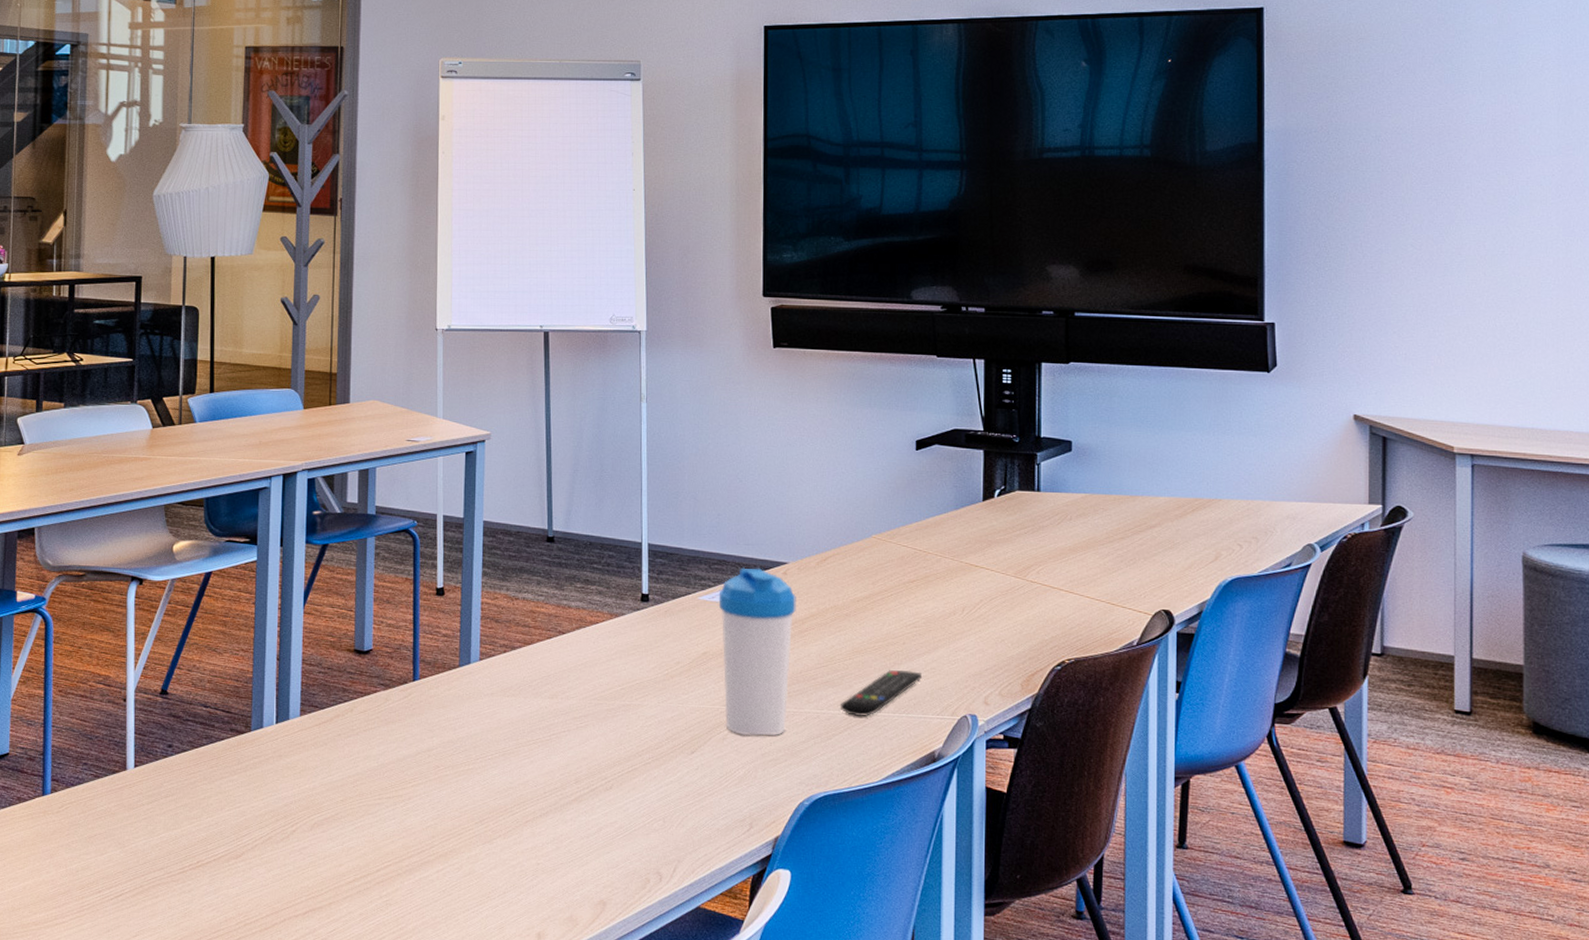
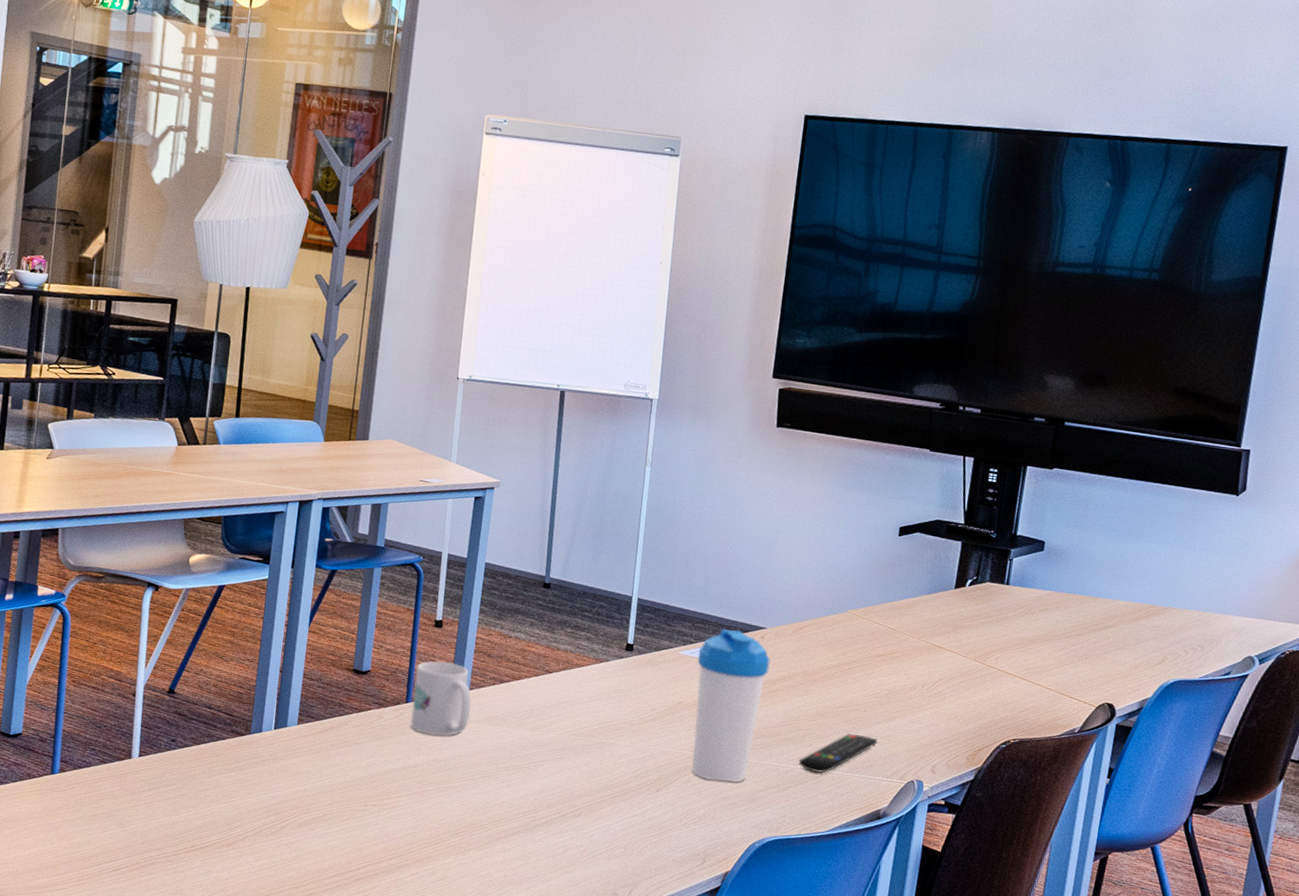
mug: none [420,631,484,715] -> present [410,661,472,736]

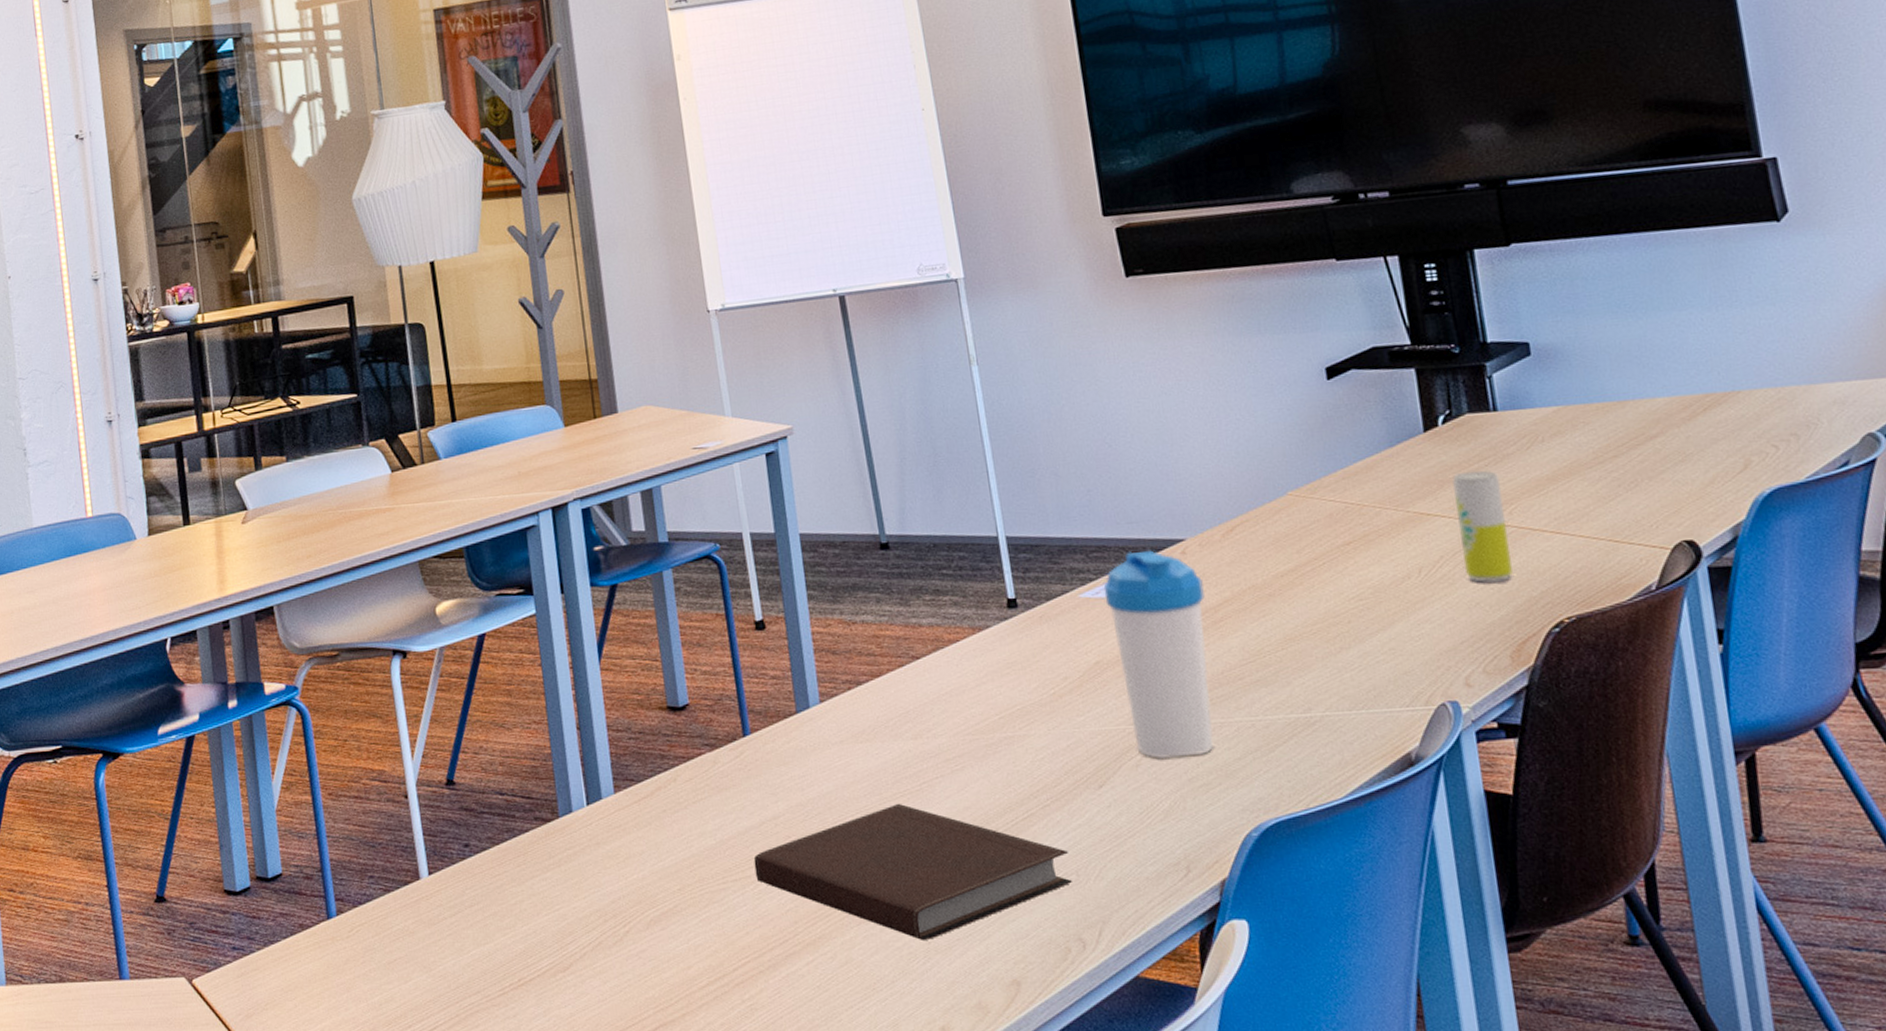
notebook: none [390,773,623,874] -> present [753,803,1073,940]
mug: present [410,661,472,736] -> none [746,671,830,773]
remote control: present [798,734,877,774] -> none [1278,655,1379,720]
beverage can: none [954,622,997,705] -> present [1452,470,1513,583]

